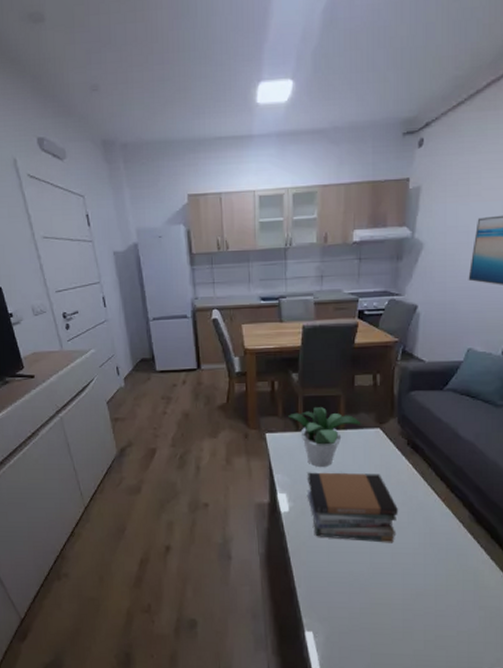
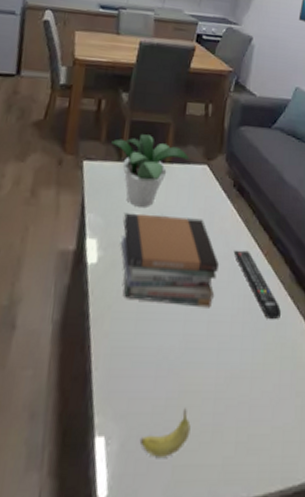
fruit: none [341,615,383,647] -> present [139,408,191,457]
remote control: none [411,497,462,551] -> present [233,250,282,319]

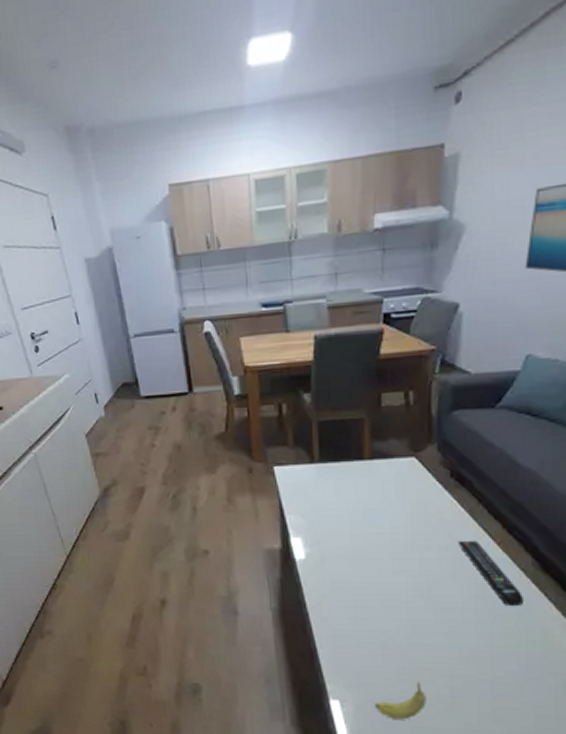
potted plant: present [111,134,190,209] -> none [300,433,392,507]
book stack: present [120,212,219,308] -> none [326,511,441,596]

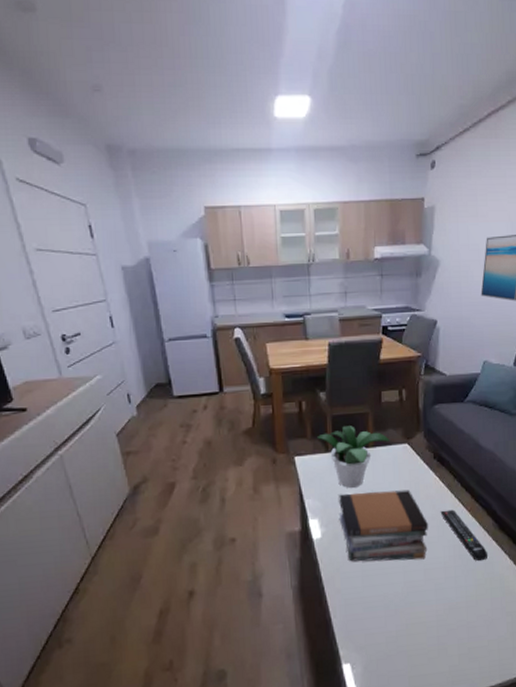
potted plant: none [300,433,392,507] -> present [317,426,390,489]
book stack: none [326,511,441,596] -> present [338,489,428,562]
fruit: present [374,682,427,720] -> none [379,636,420,673]

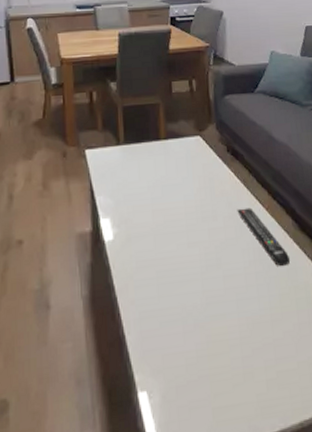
potted plant: present [317,426,390,489] -> none [108,117,182,185]
book stack: present [338,489,428,562] -> none [131,185,225,267]

